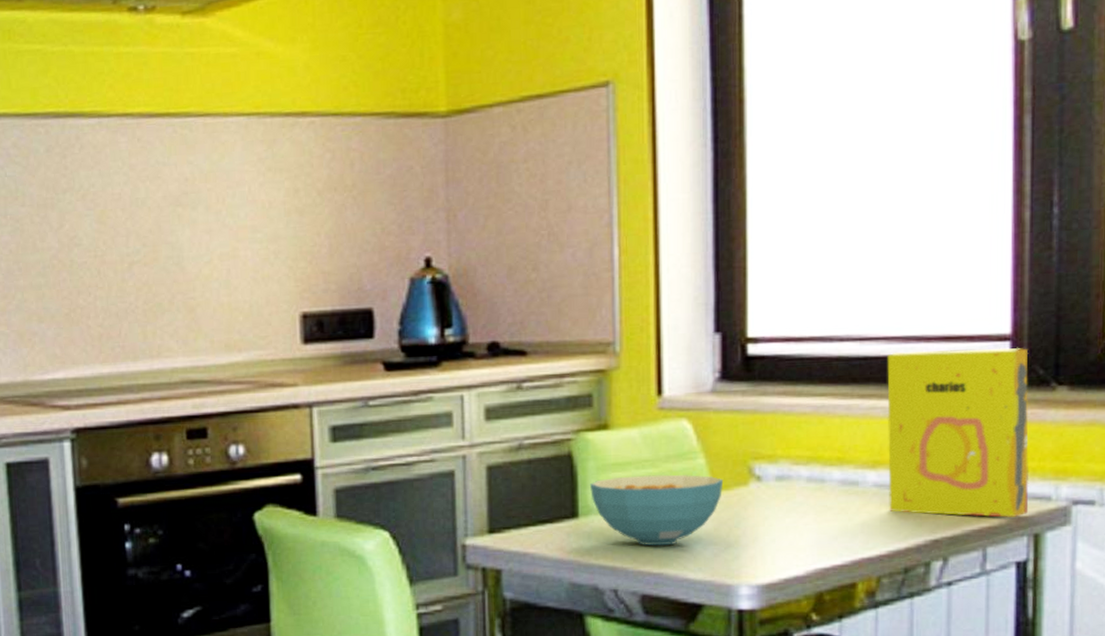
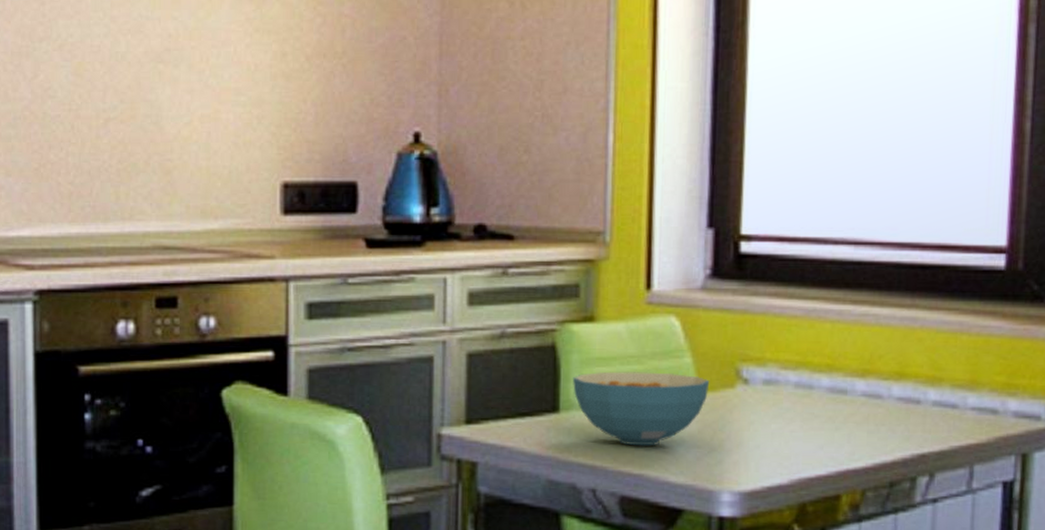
cereal box: present [887,348,1029,517] -> none [876,258,1024,435]

